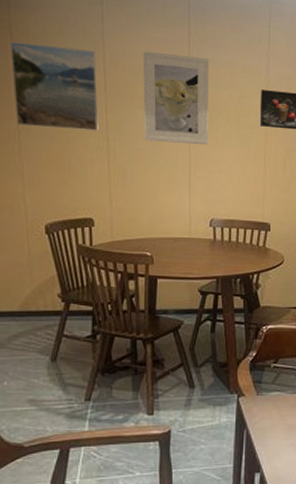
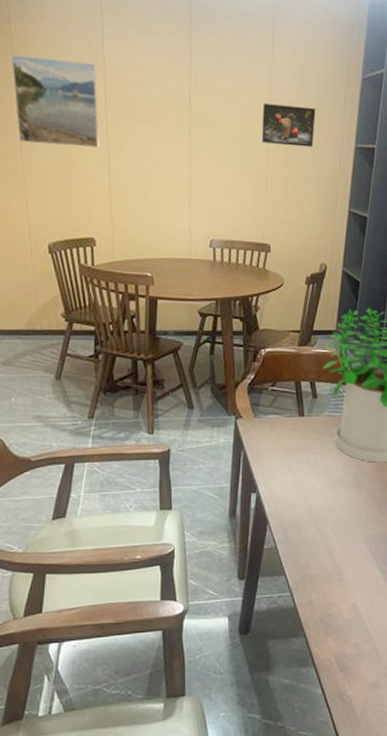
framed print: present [142,51,209,146] -> none [143,63,210,163]

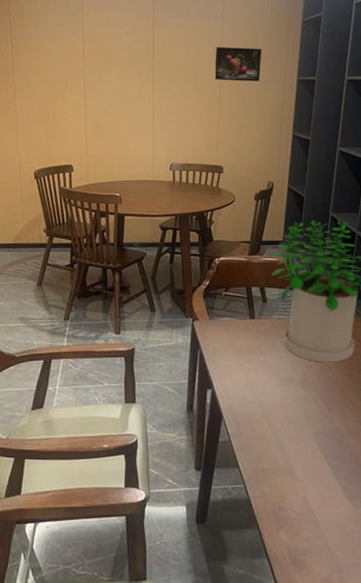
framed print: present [11,55,99,148] -> none [9,20,78,91]

